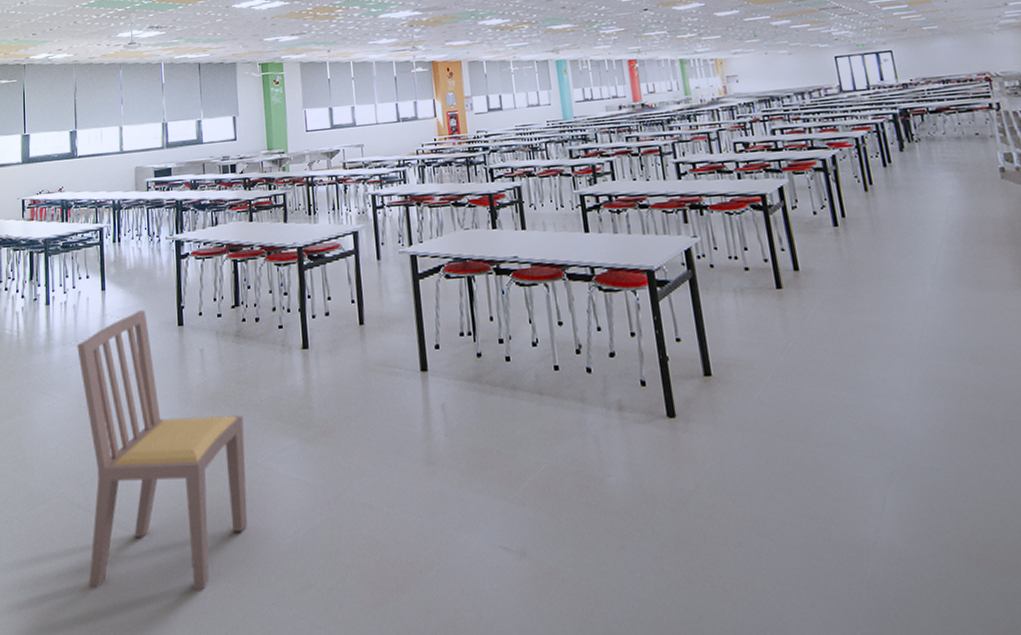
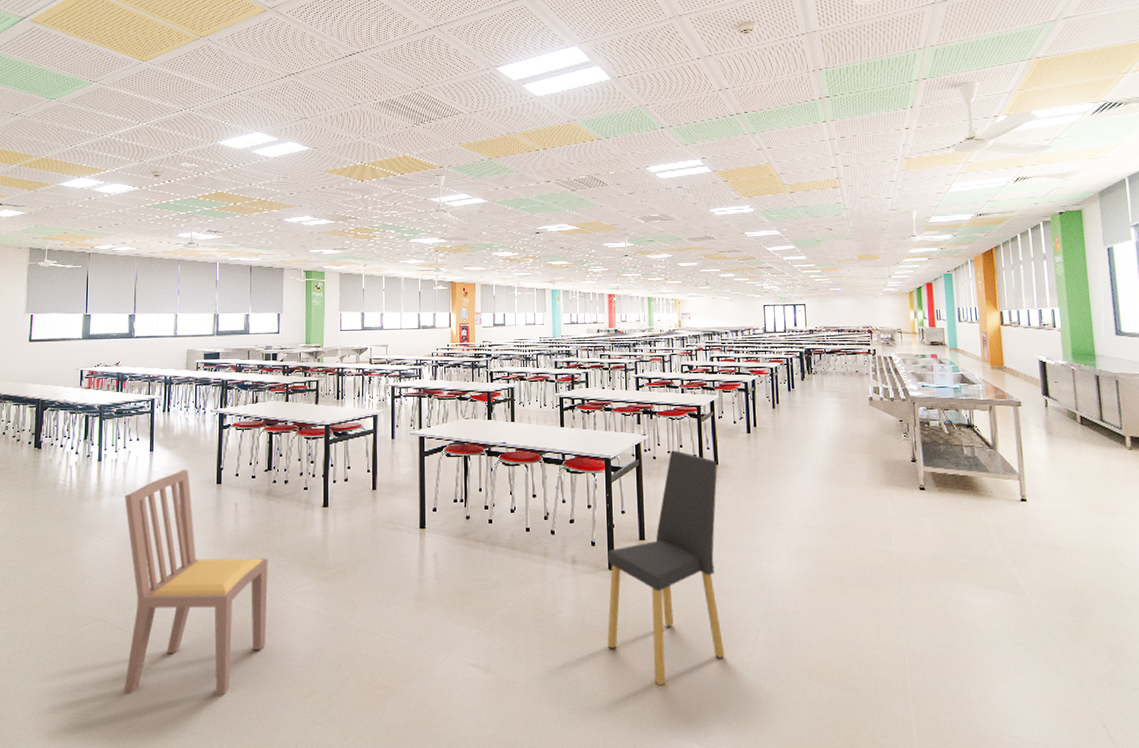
dining chair: none [664,254,841,575] -> present [607,450,725,686]

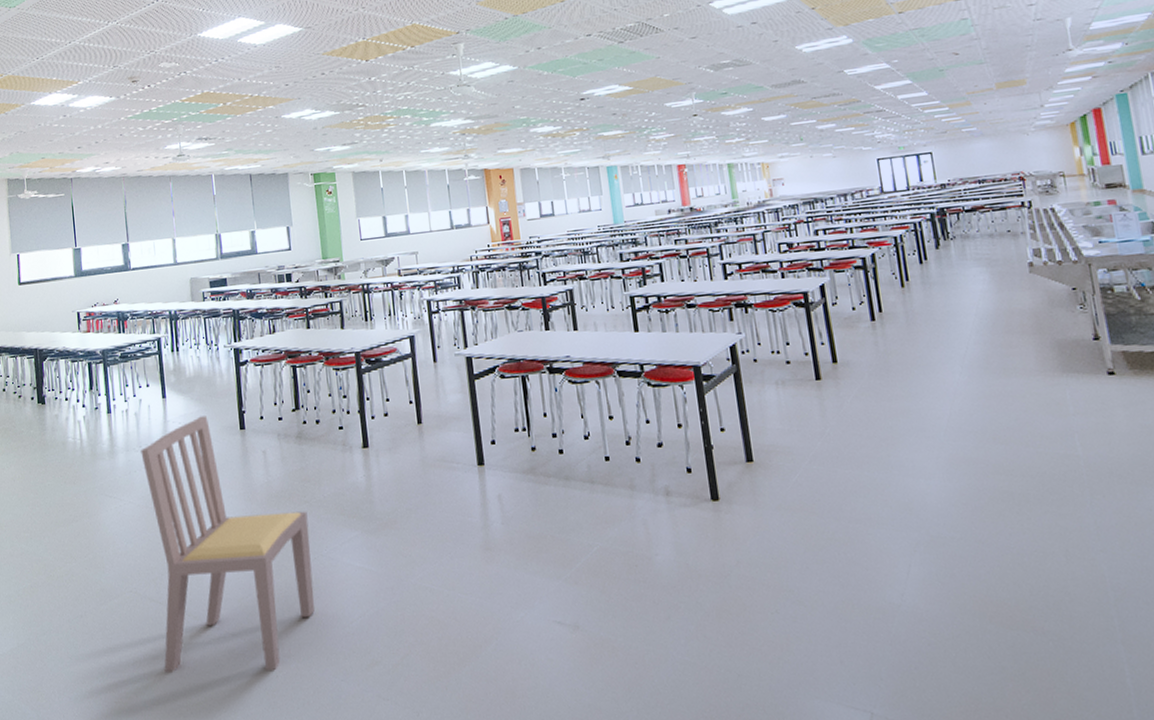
dining chair: present [607,450,725,686] -> none [708,349,869,638]

